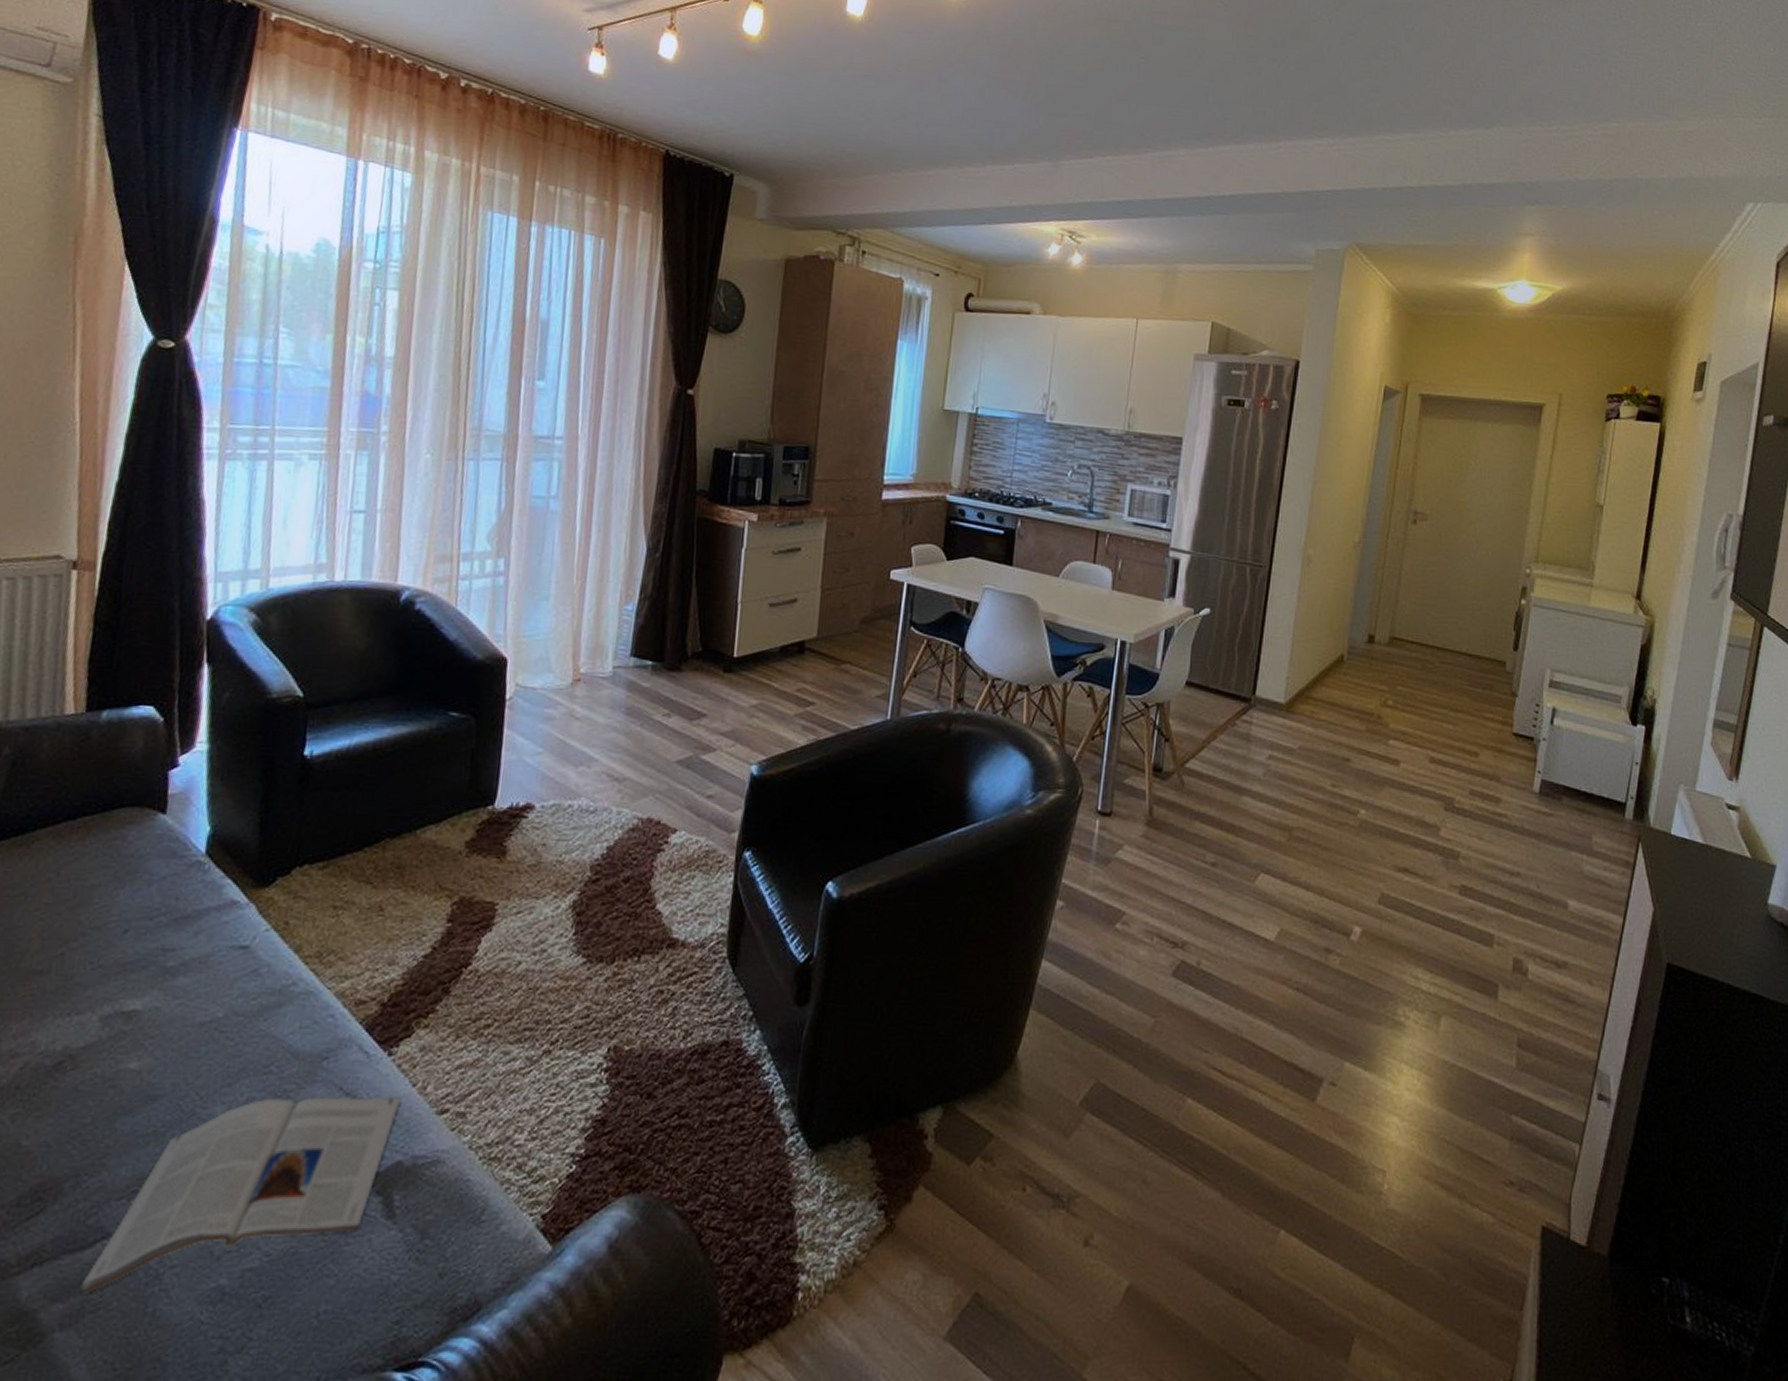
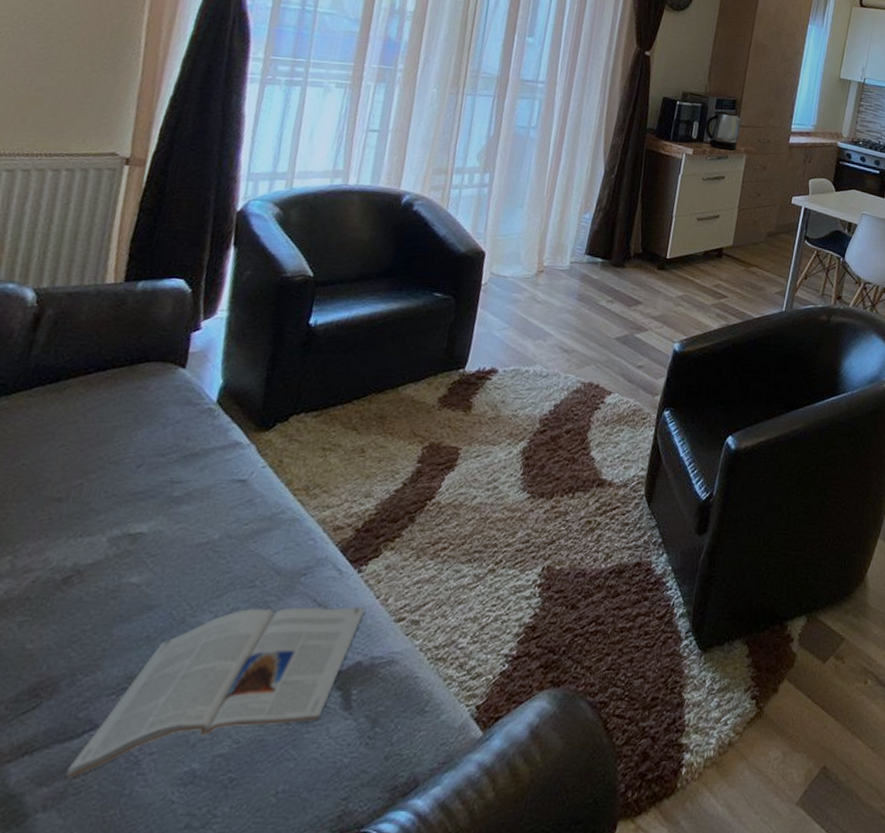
kettle: none [771,462,820,513] -> present [705,111,743,151]

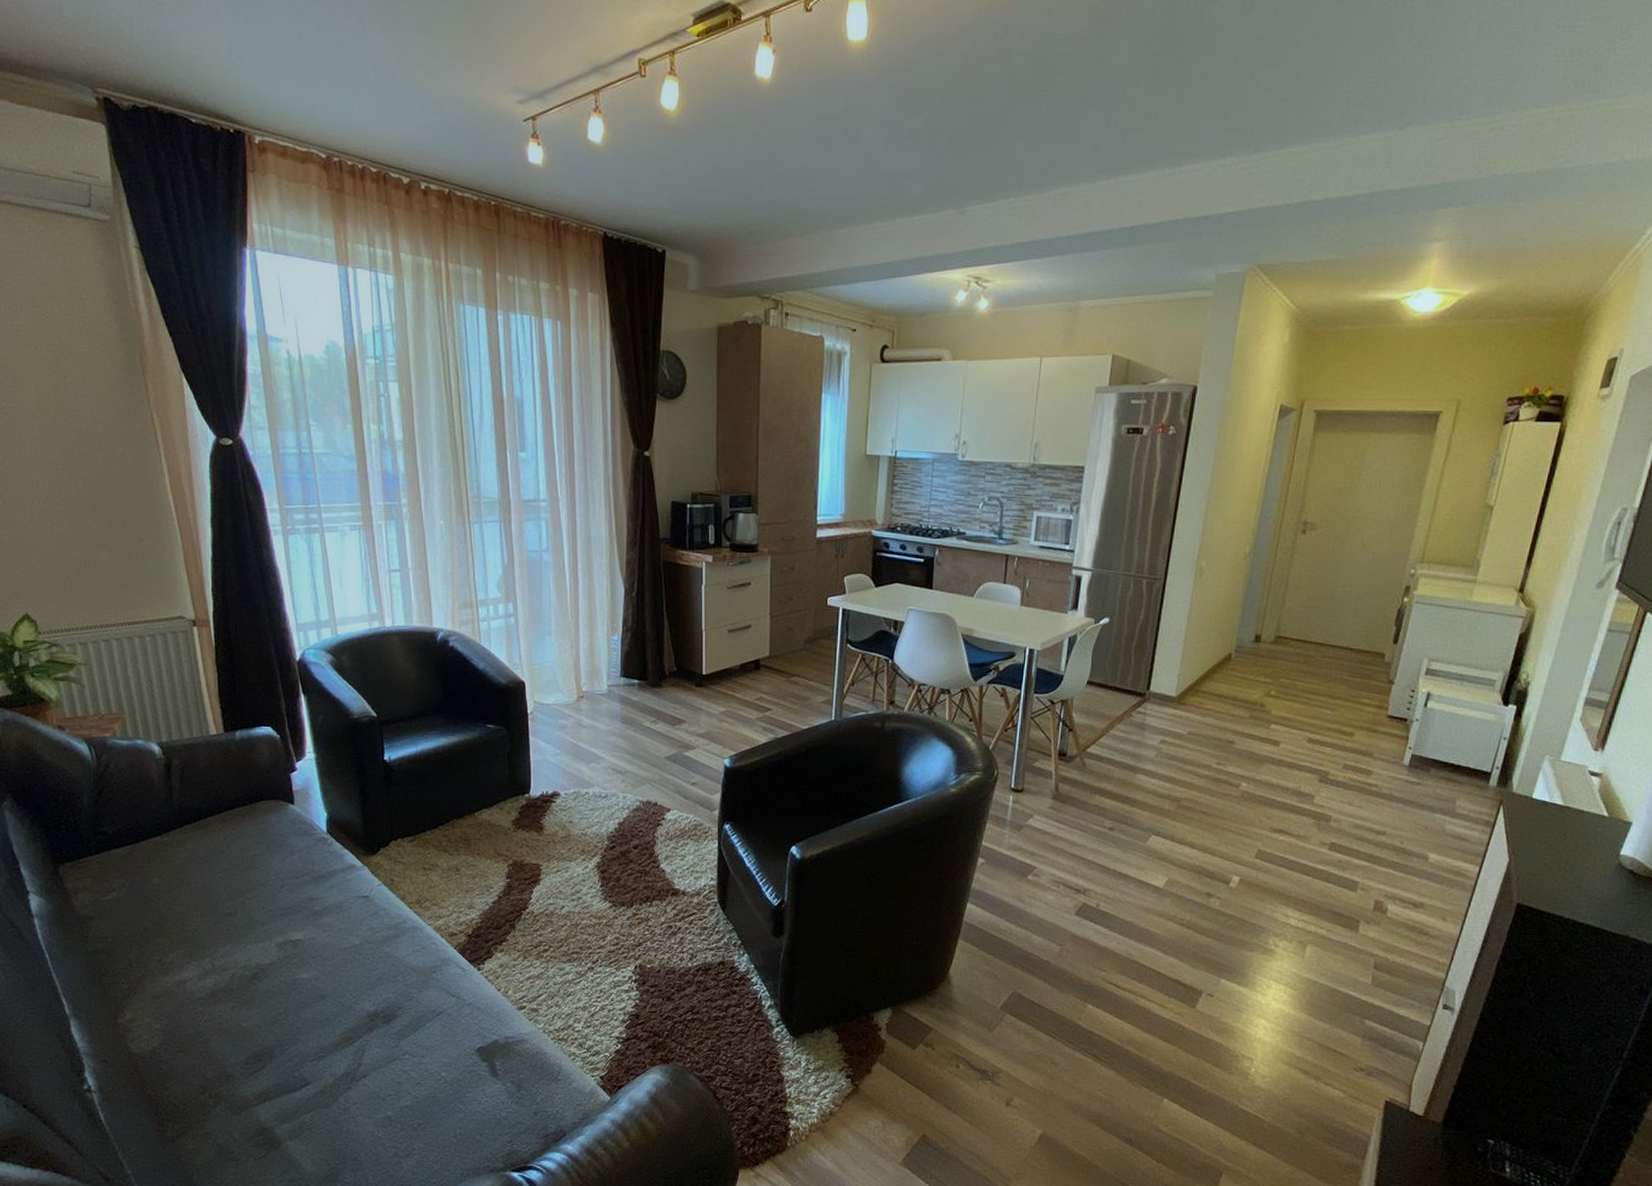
magazine: present [65,607,366,780] -> none [297,997,491,1119]

